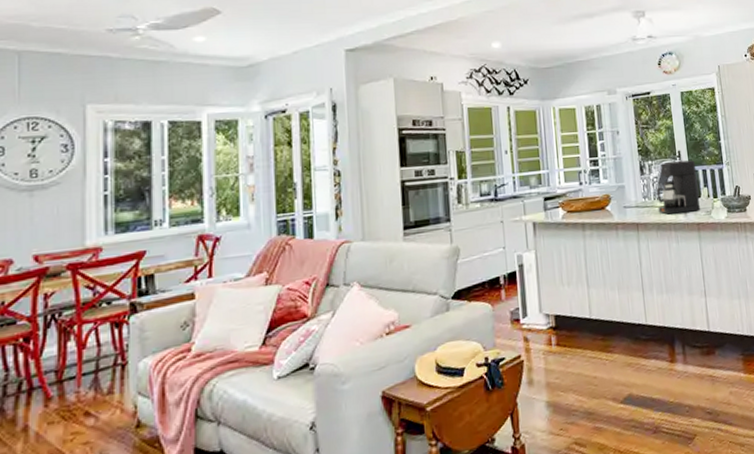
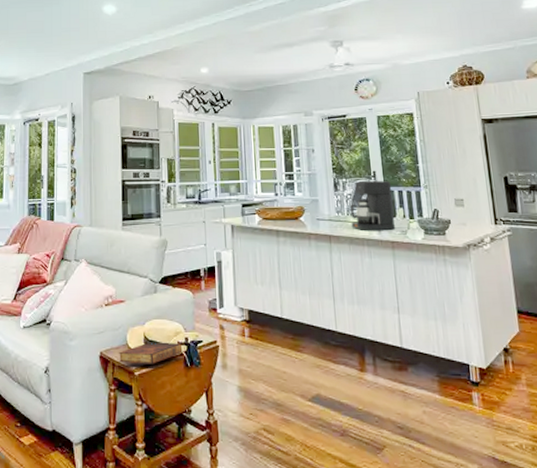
book: none [404,364,483,400] -> present [118,342,183,364]

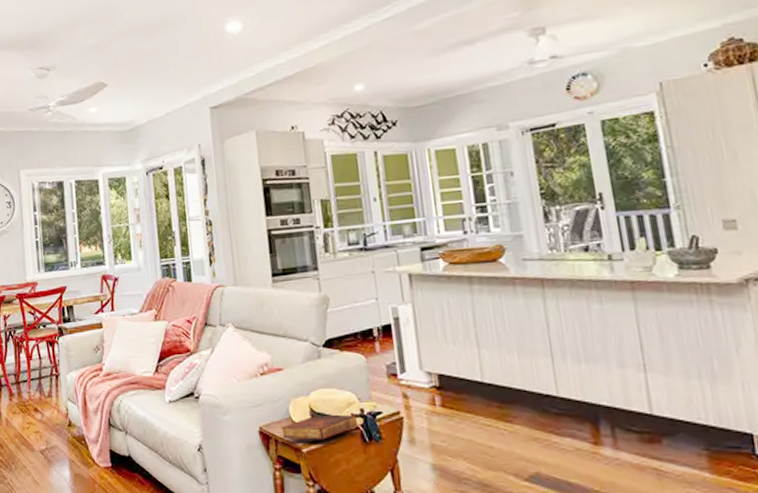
coffee maker: present [349,180,396,231] -> none [567,203,636,271]

